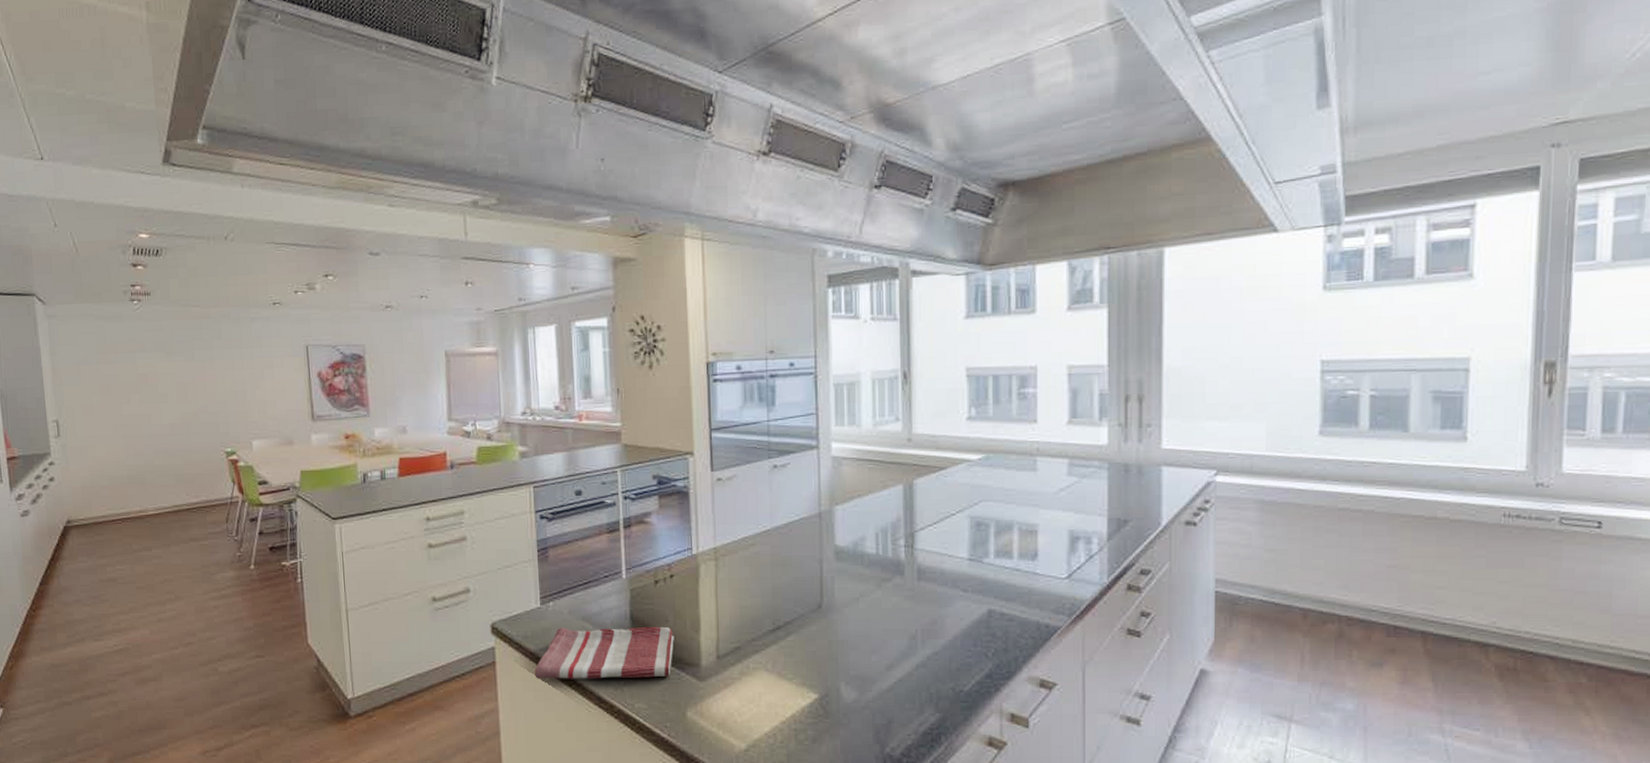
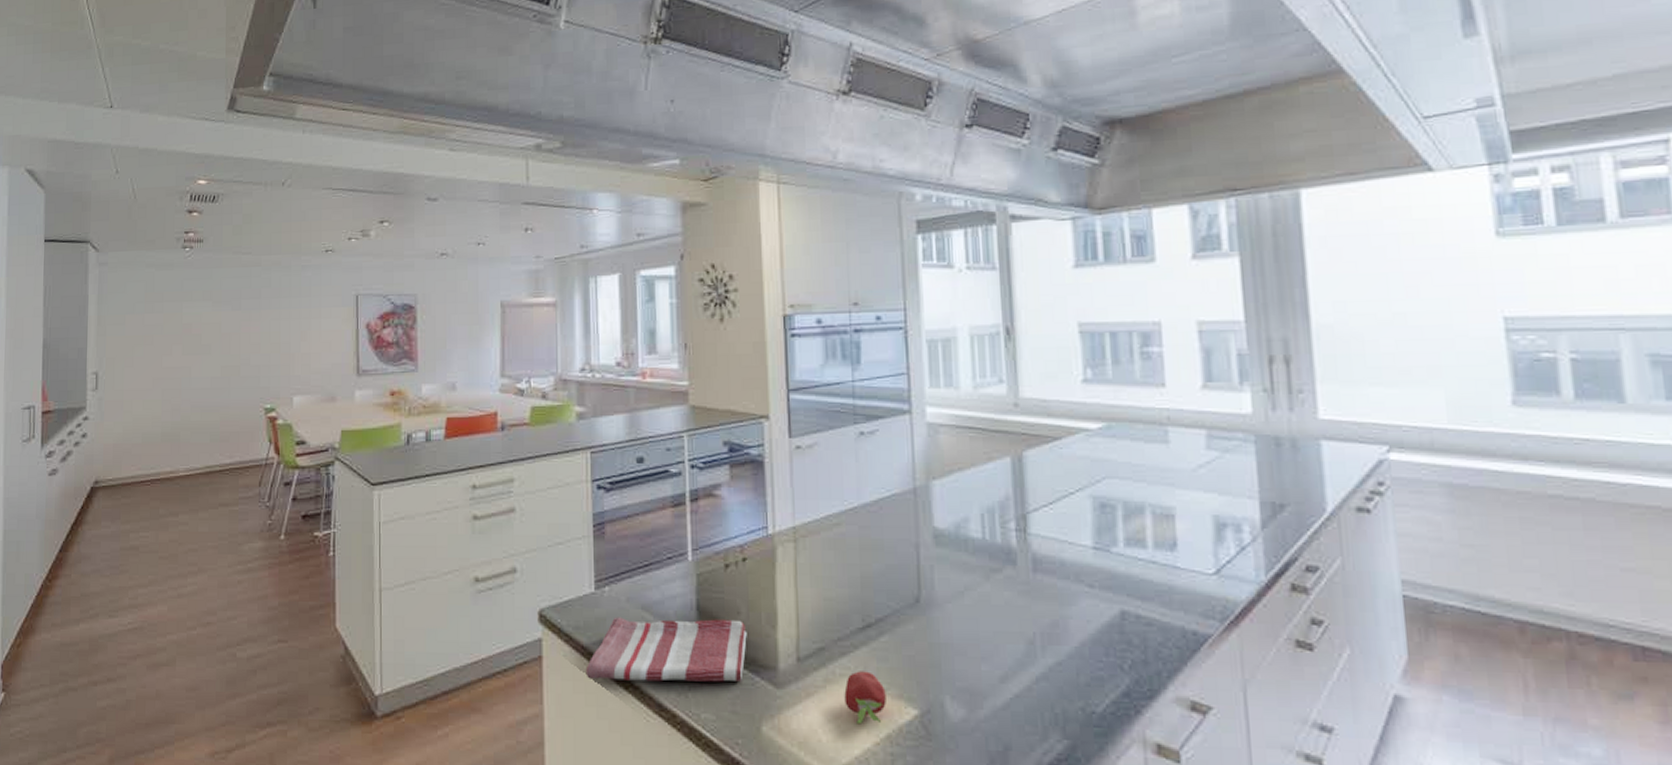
fruit: none [756,665,792,708] -> present [844,671,886,725]

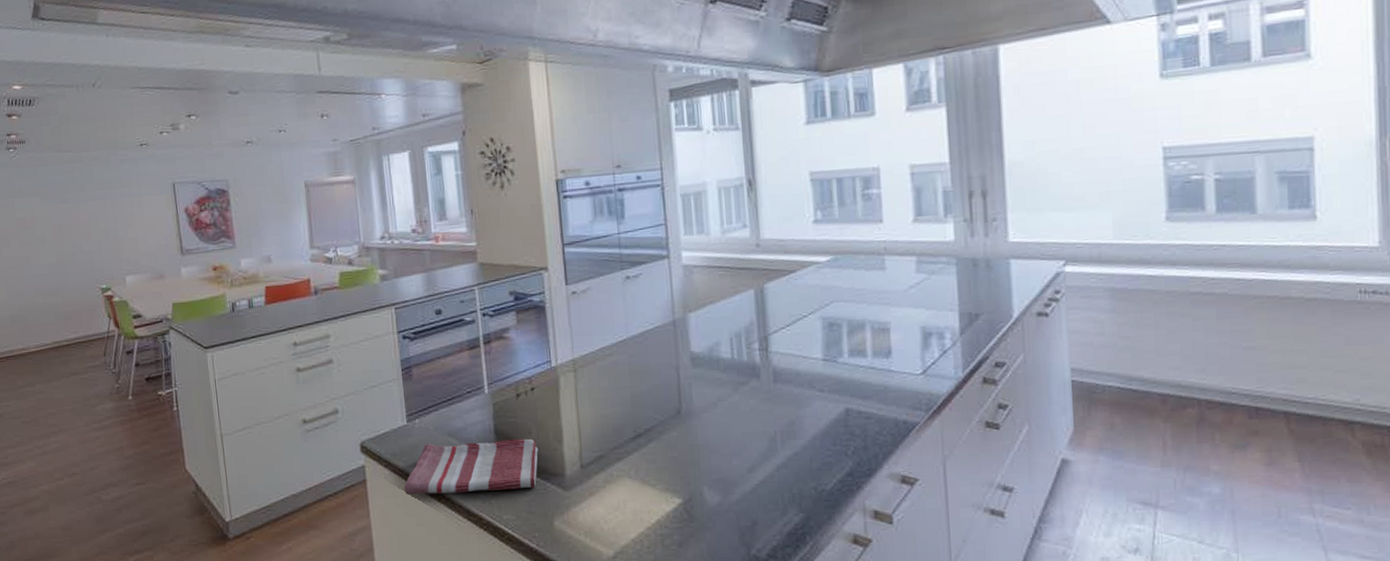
fruit: present [844,671,886,725] -> none [621,472,656,514]

